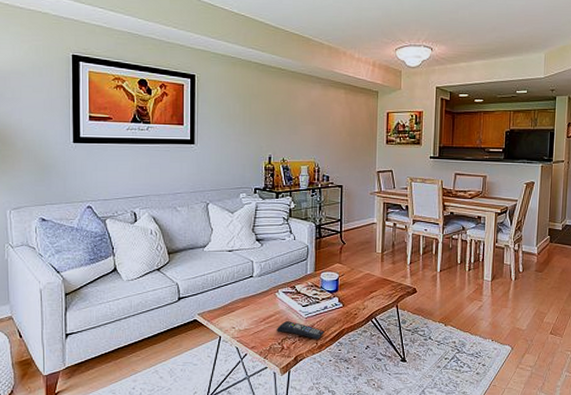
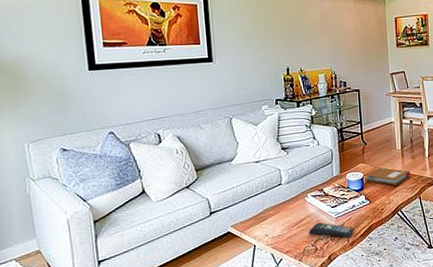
notebook: none [340,270,390,290] -> present [365,167,411,185]

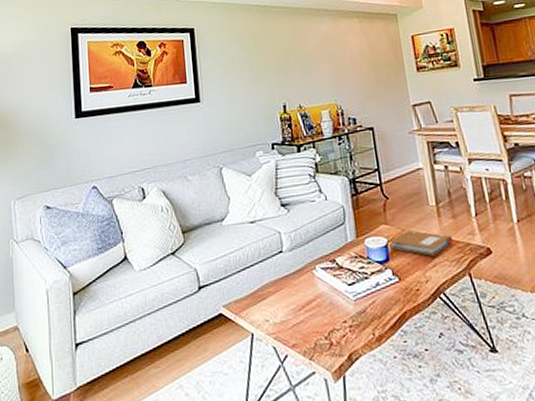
remote control: present [309,222,355,238] -> none [320,306,382,329]

